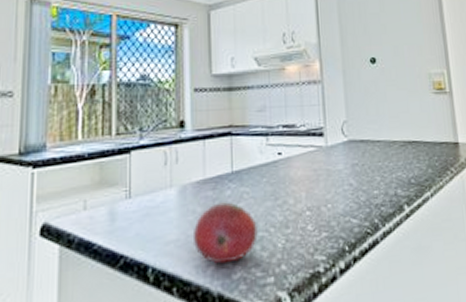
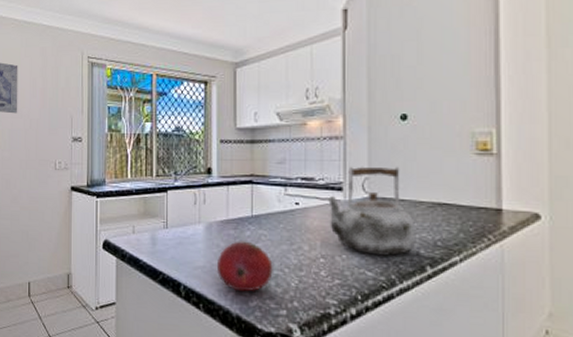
kettle: none [307,108,392,201] -> present [325,166,415,256]

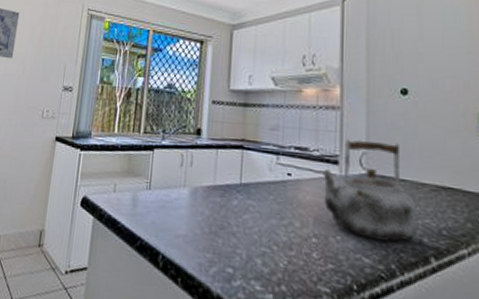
fruit: present [216,241,273,292] -> none [198,210,261,269]

